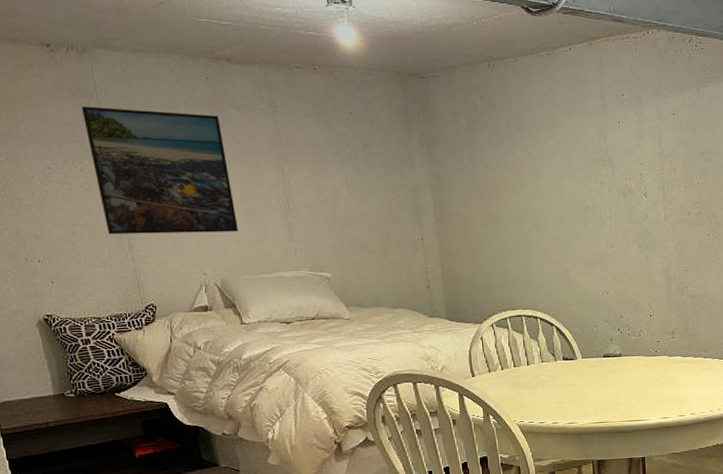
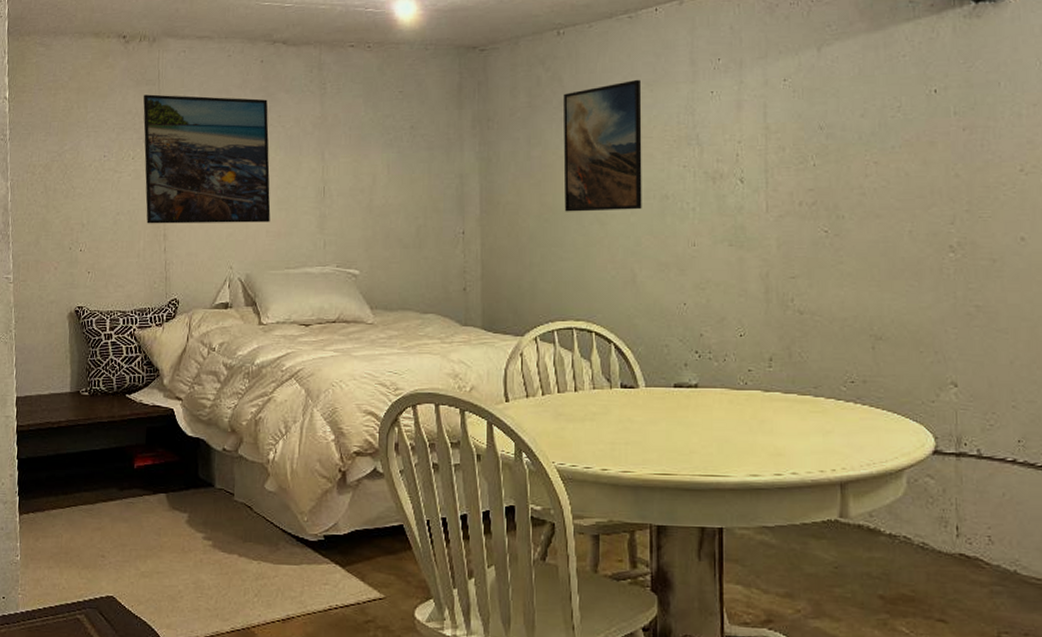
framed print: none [497,109,570,221] -> present [563,79,642,212]

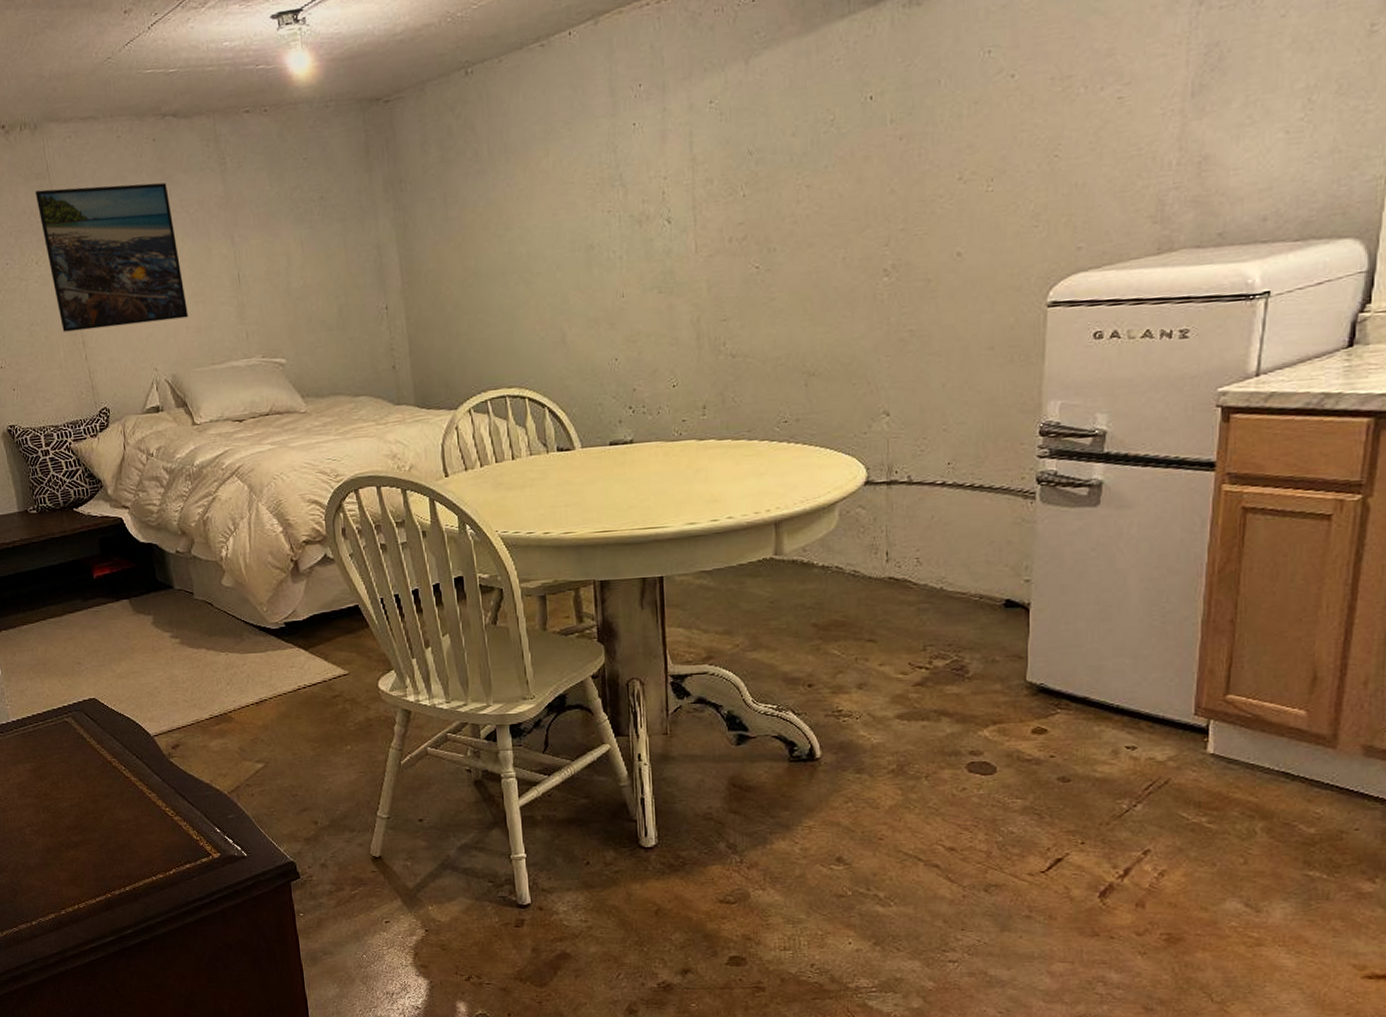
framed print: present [563,79,642,212] -> none [476,117,567,275]

